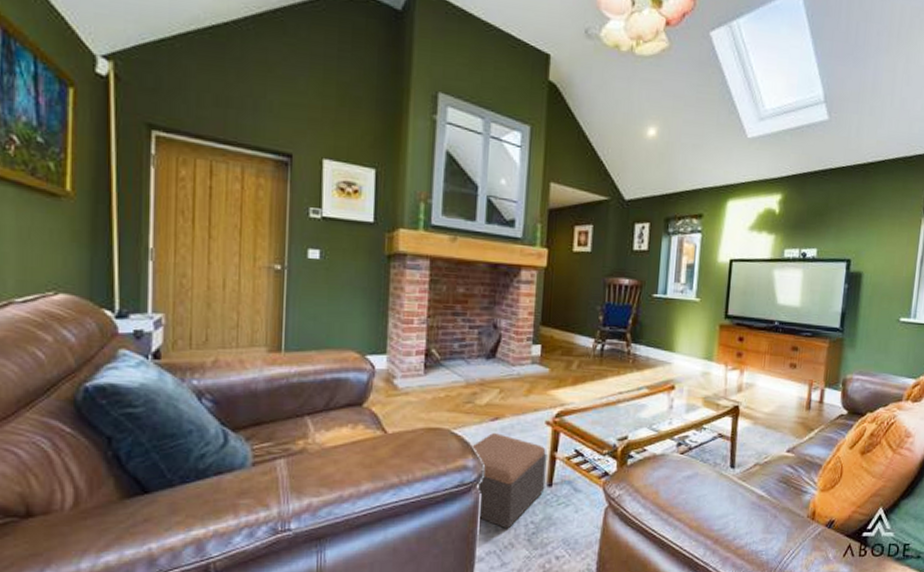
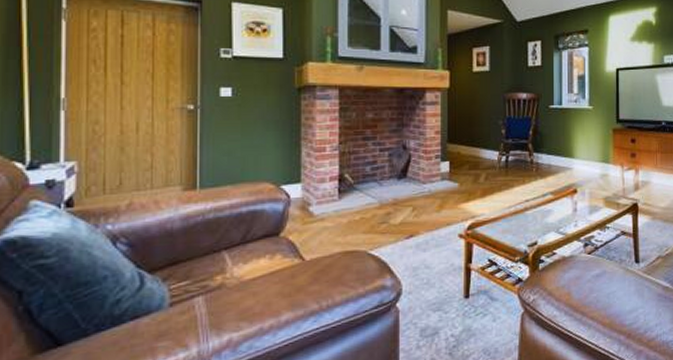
footstool: present [469,433,547,529] -> none [386,250,462,345]

